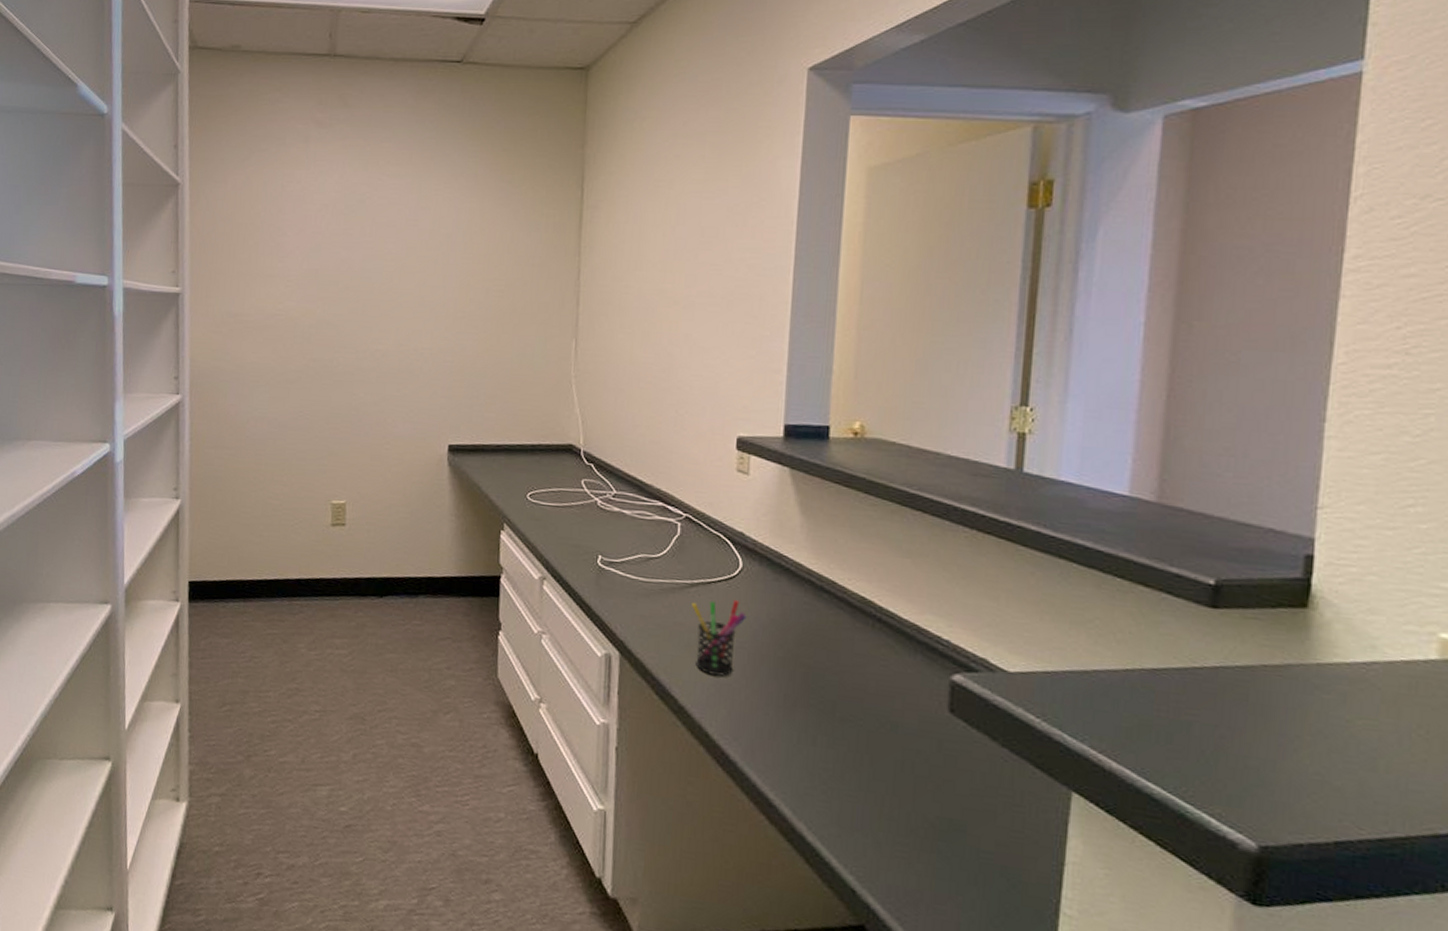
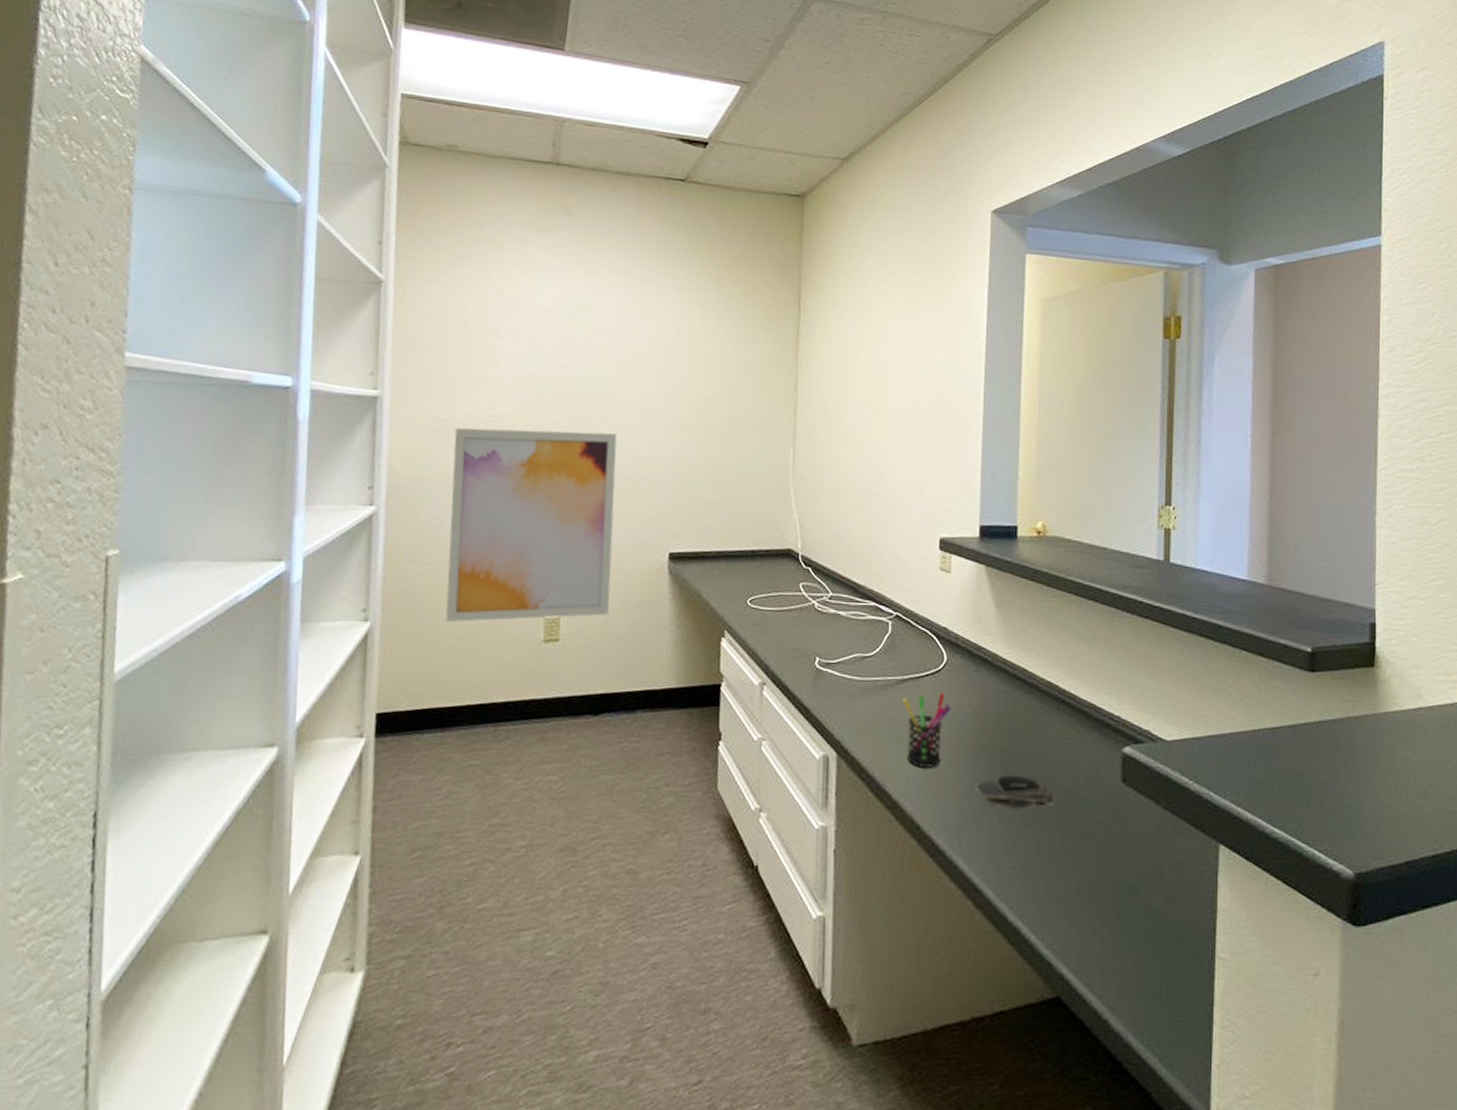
wall art: none [244,322,397,504] -> present [445,428,618,623]
computer mouse: none [772,692,866,729] -> present [975,775,1055,809]

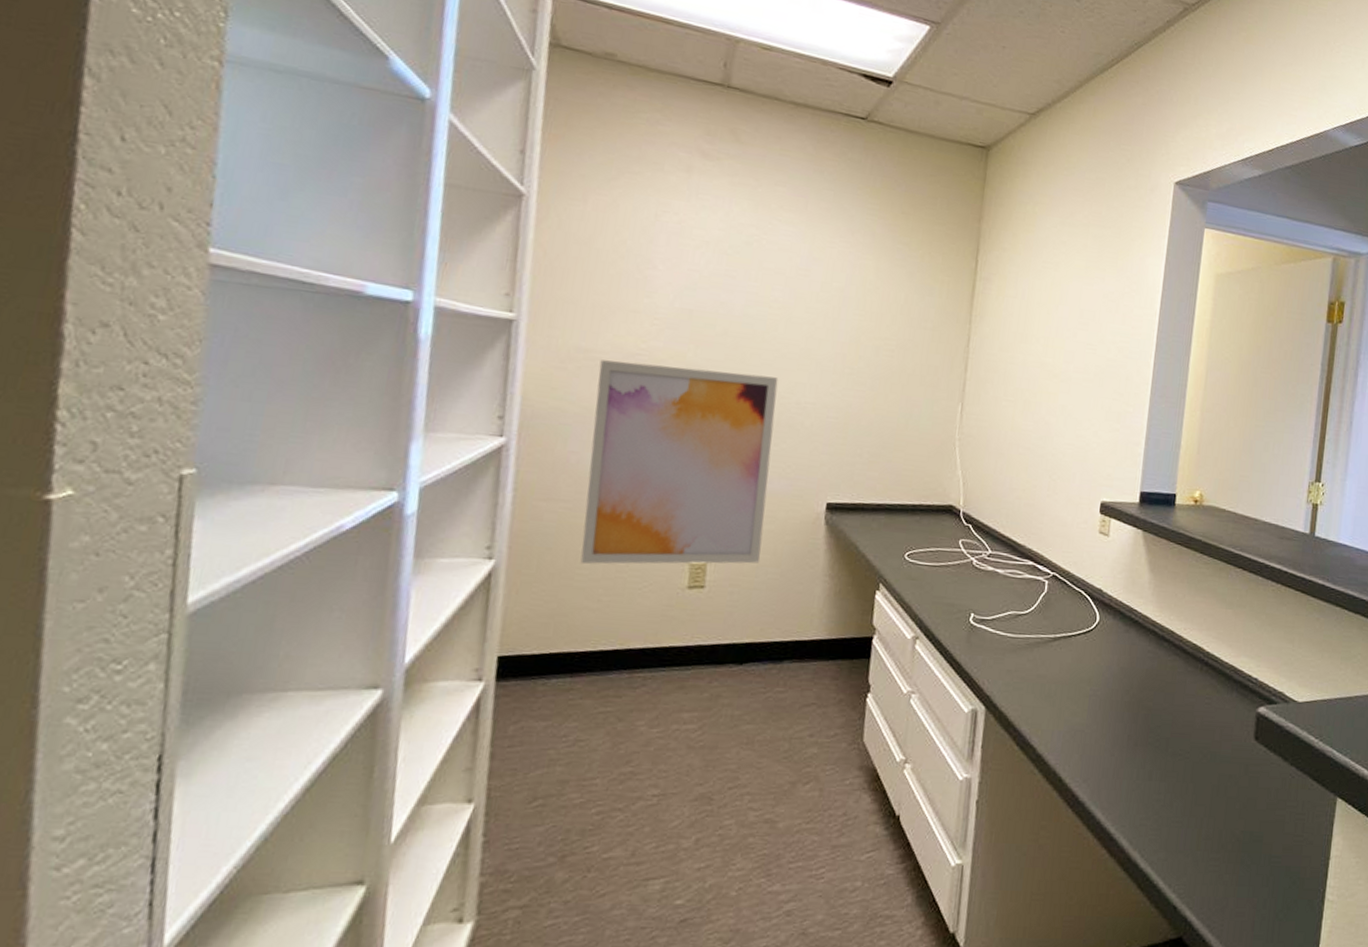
pen holder: present [902,693,952,768] -> none [1053,652,1100,723]
computer mouse: present [975,775,1055,809] -> none [1118,732,1192,763]

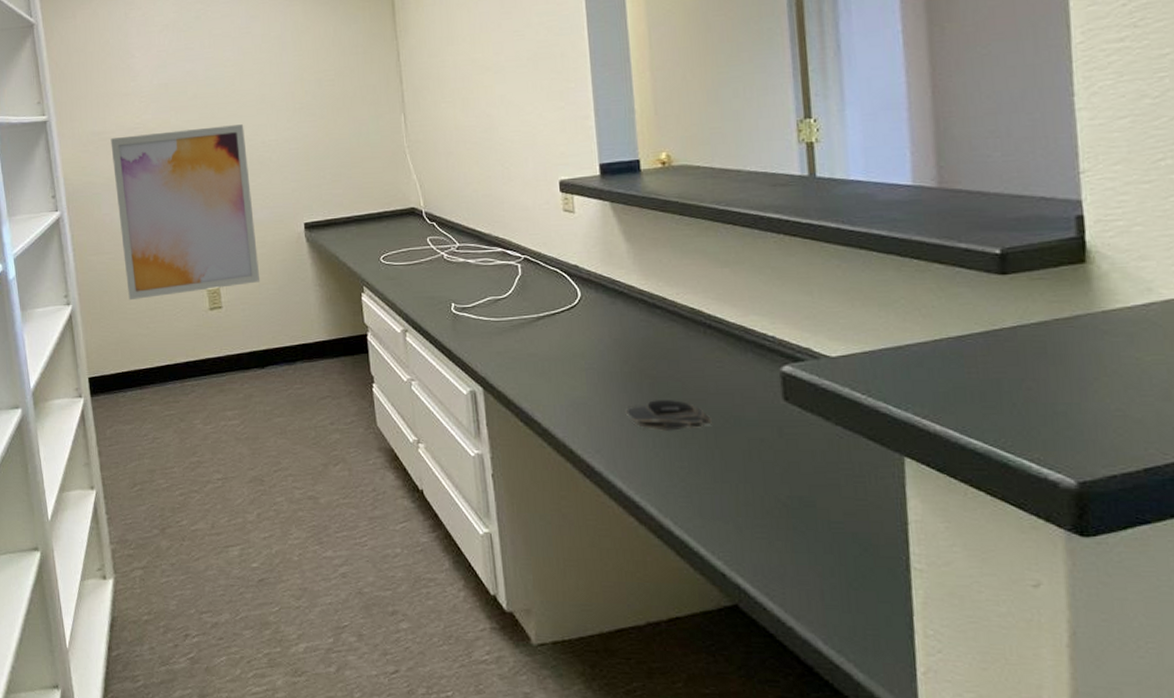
computer mouse: none [1118,732,1192,763] -> present [625,400,712,431]

